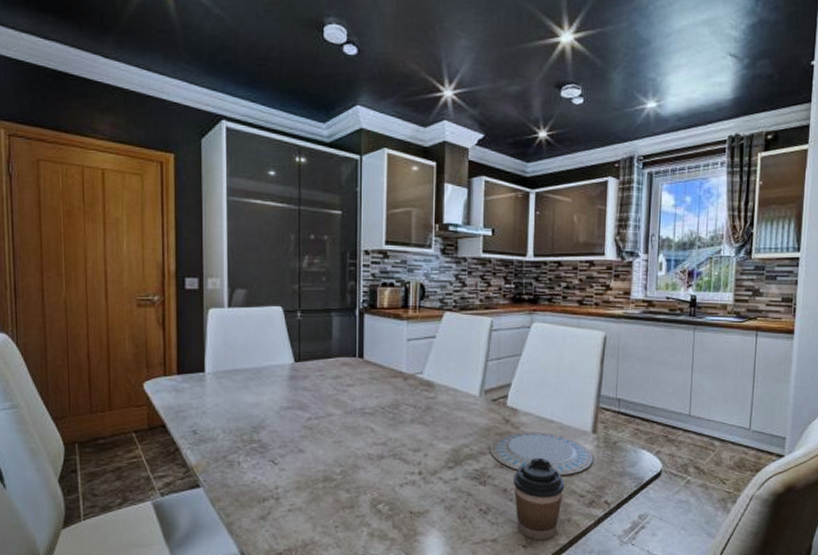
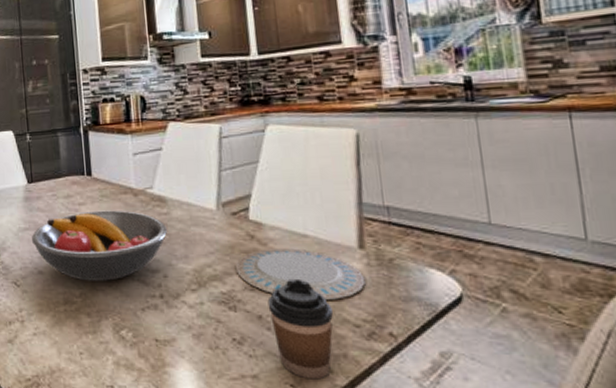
fruit bowl: none [293,392,432,459] -> present [31,210,167,281]

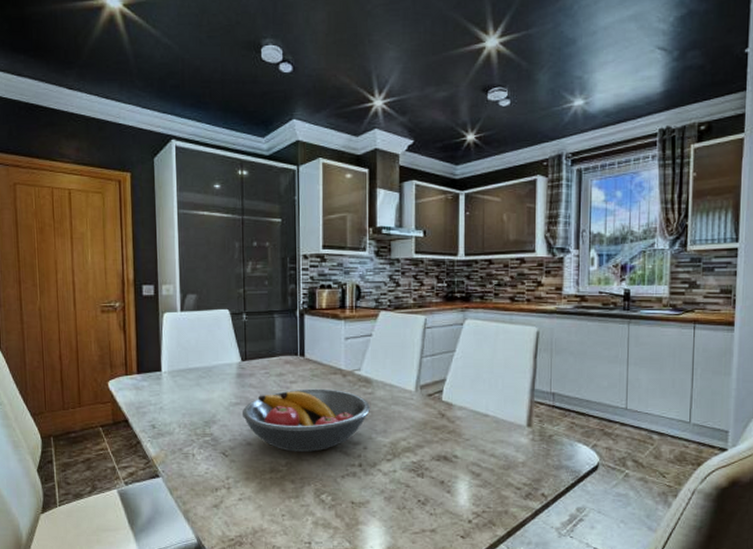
plate: present [235,248,366,300] -> none [426,426,529,468]
coffee cup: present [267,278,333,380] -> none [450,450,501,531]

